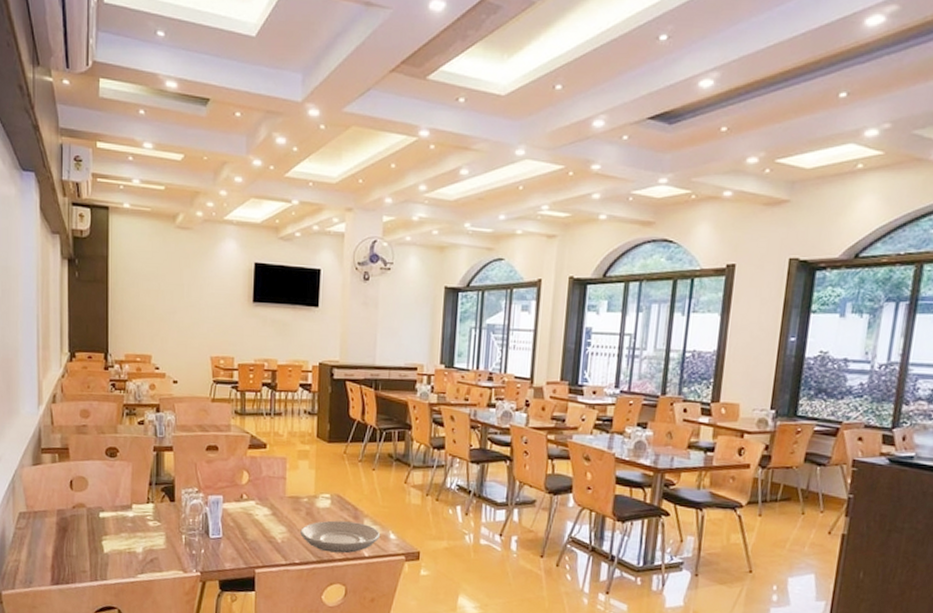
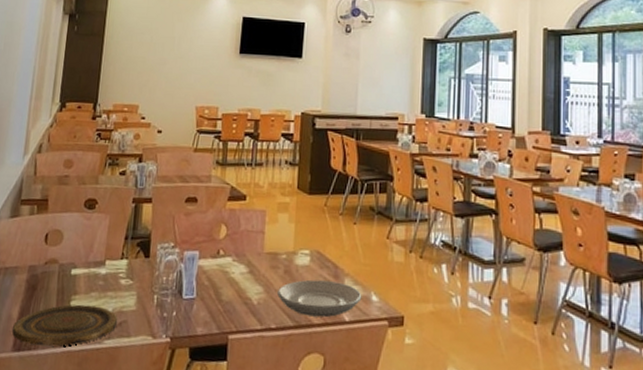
plate: none [49,544,149,581] -> present [12,304,118,347]

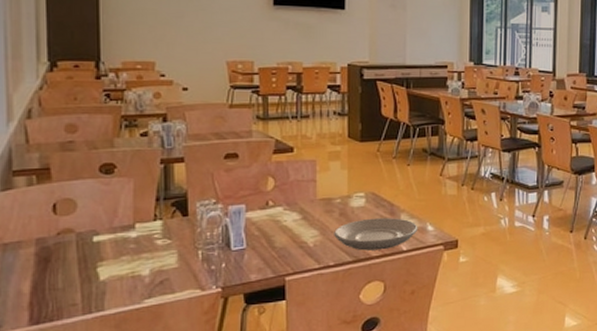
plate: present [12,304,118,347] -> none [26,269,158,316]

